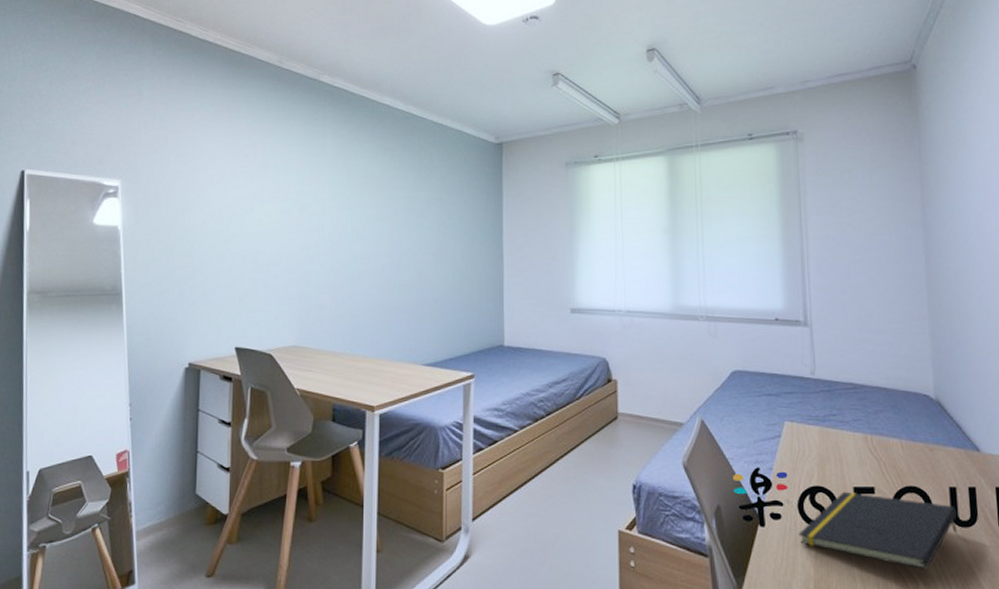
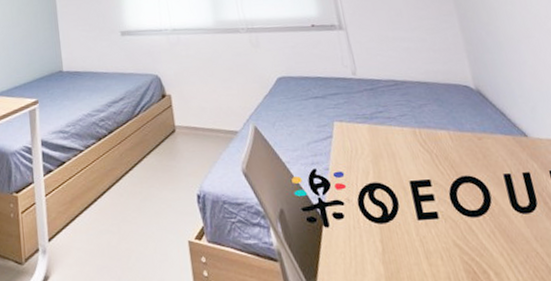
notepad: present [798,491,958,570] -> none [362,186,520,260]

